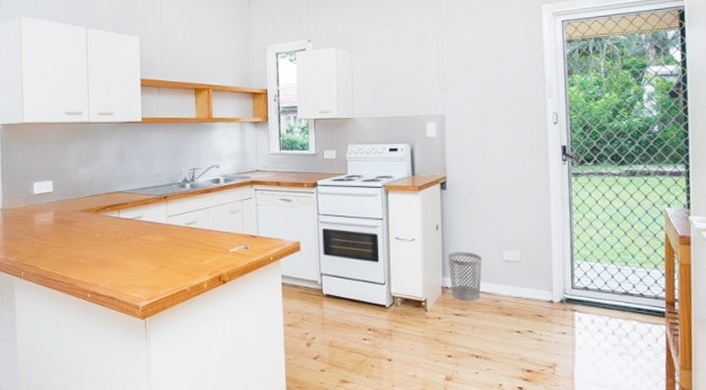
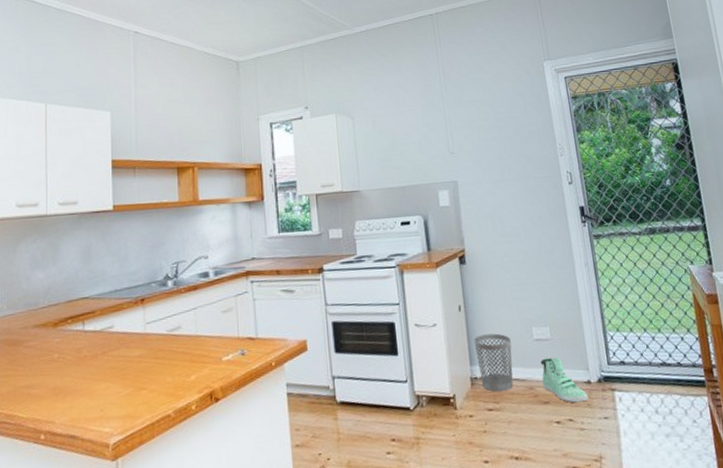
sneaker: none [507,277,550,318] -> present [540,357,589,403]

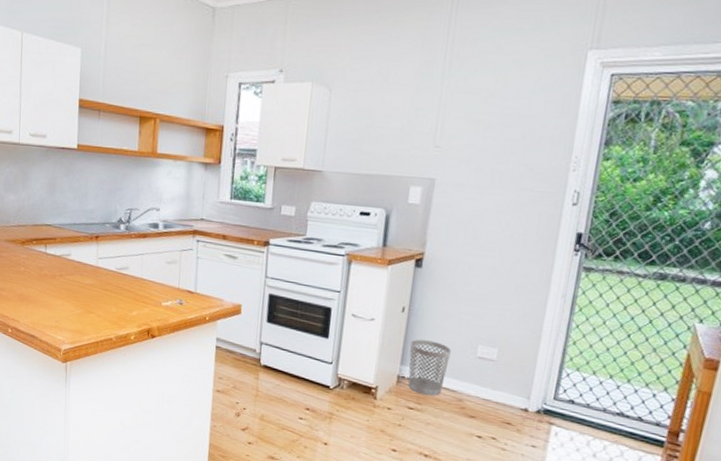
sneaker: present [540,357,589,403] -> none [473,376,521,426]

